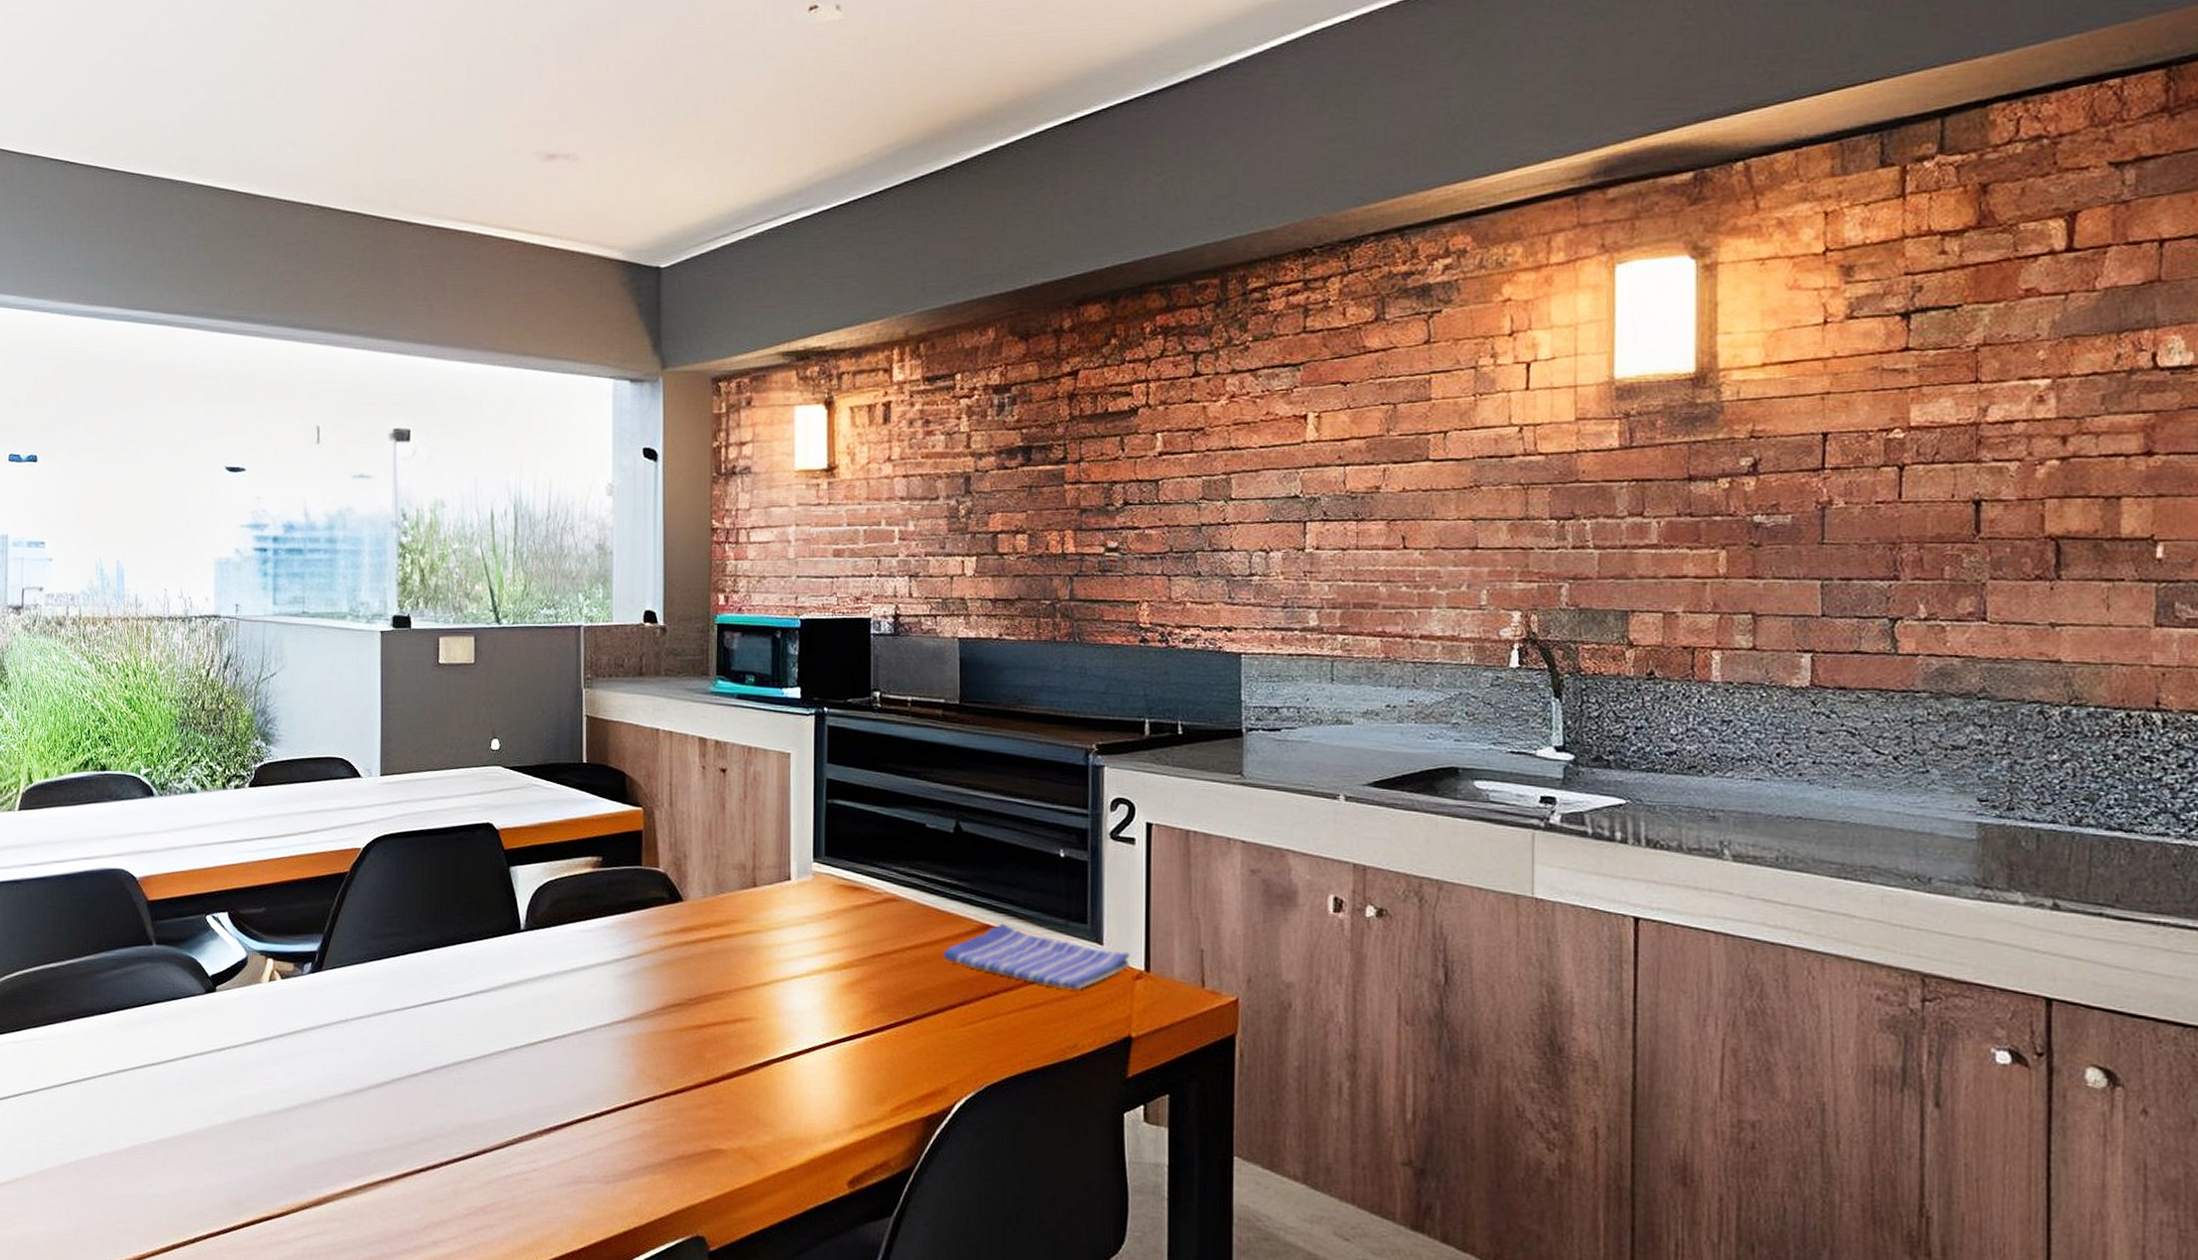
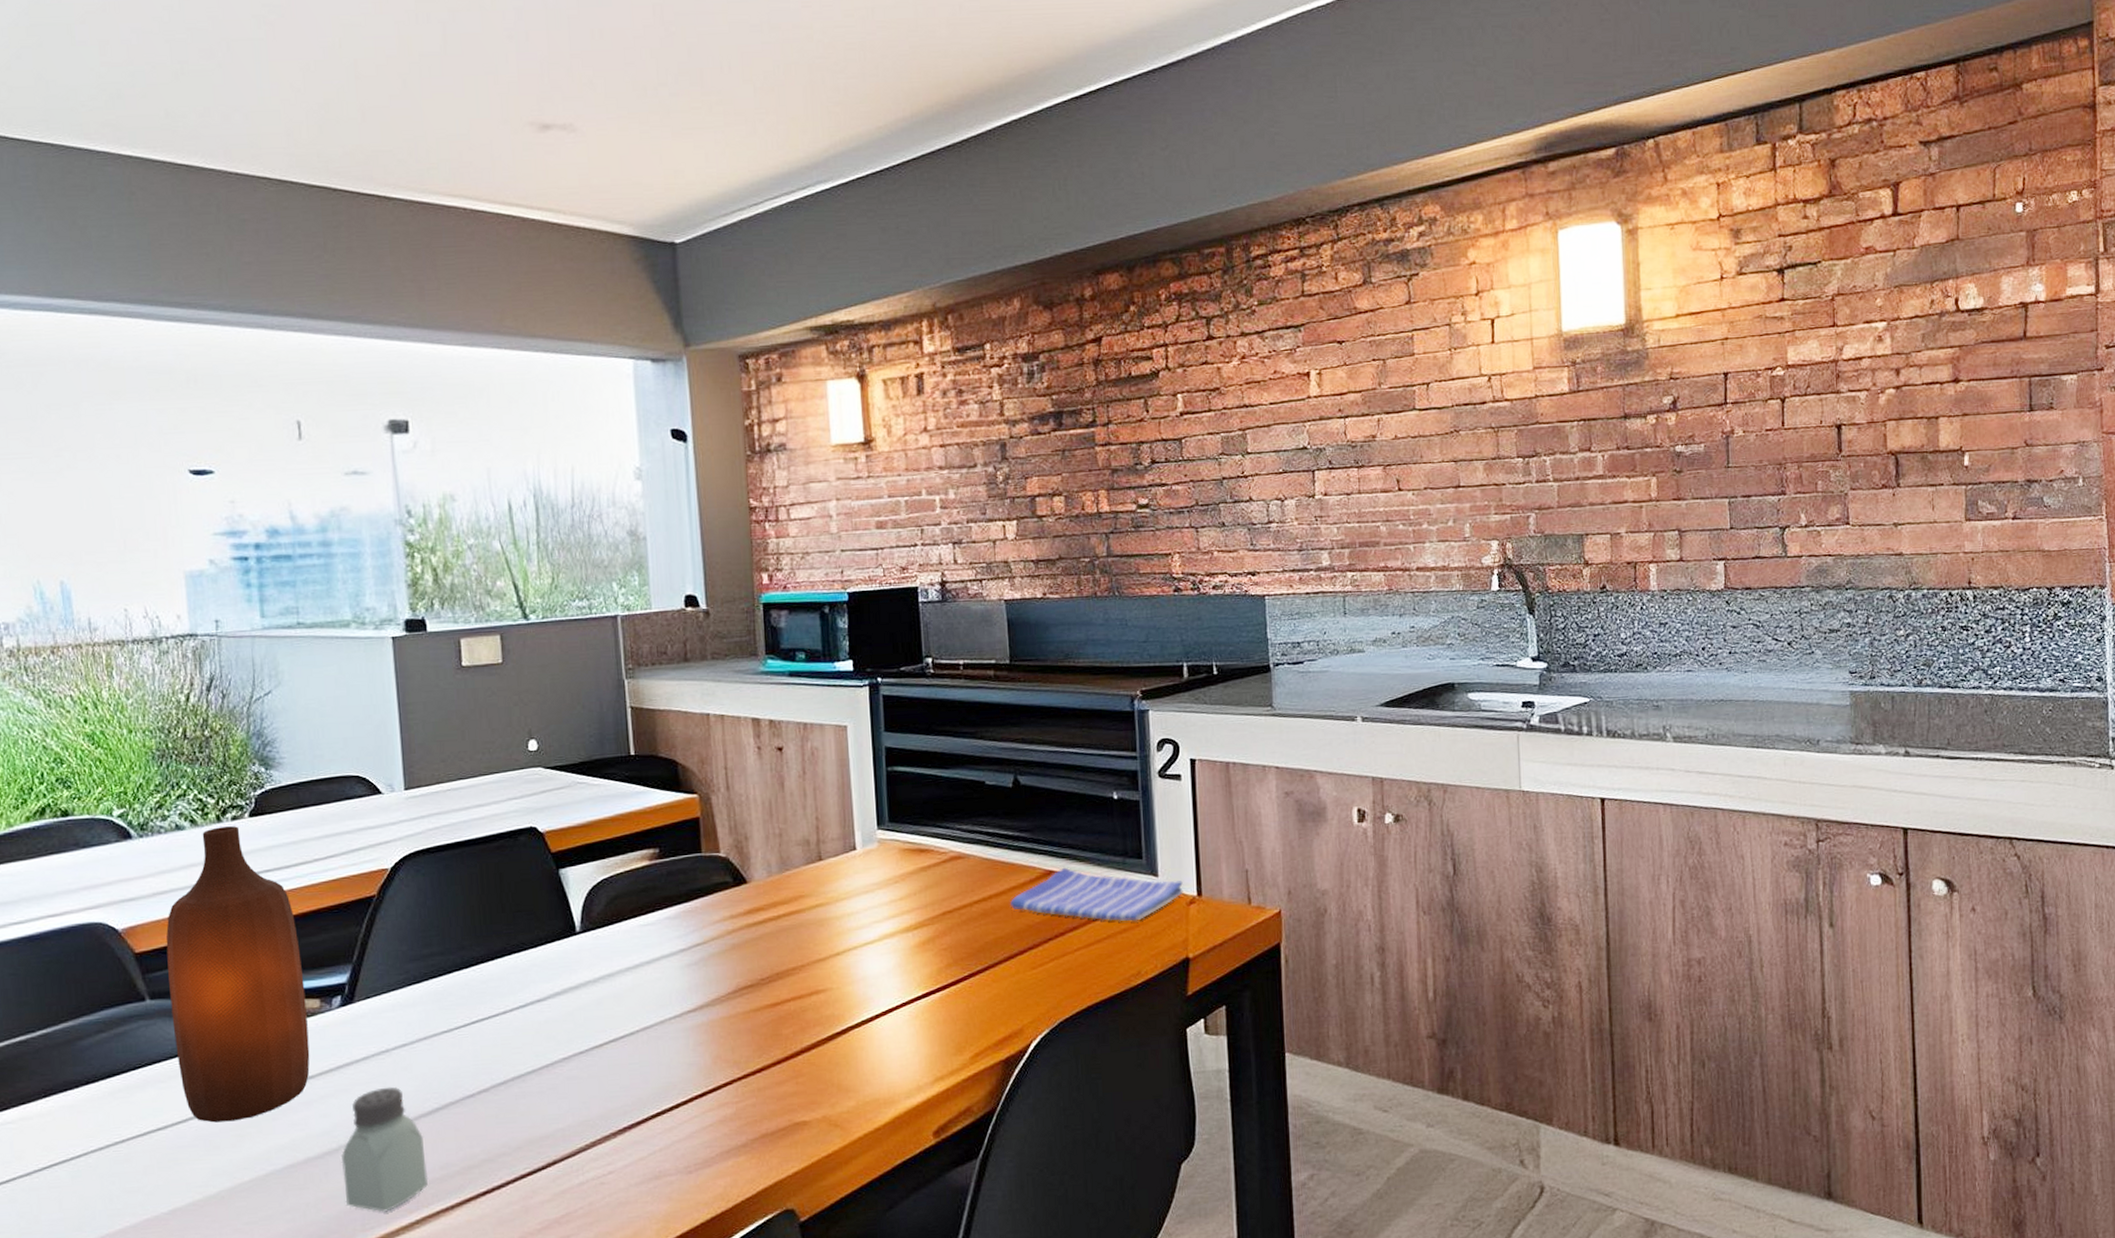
bottle: none [172,793,282,1067] -> present [166,826,310,1123]
saltshaker: none [299,1054,373,1174] -> present [340,1087,429,1212]

